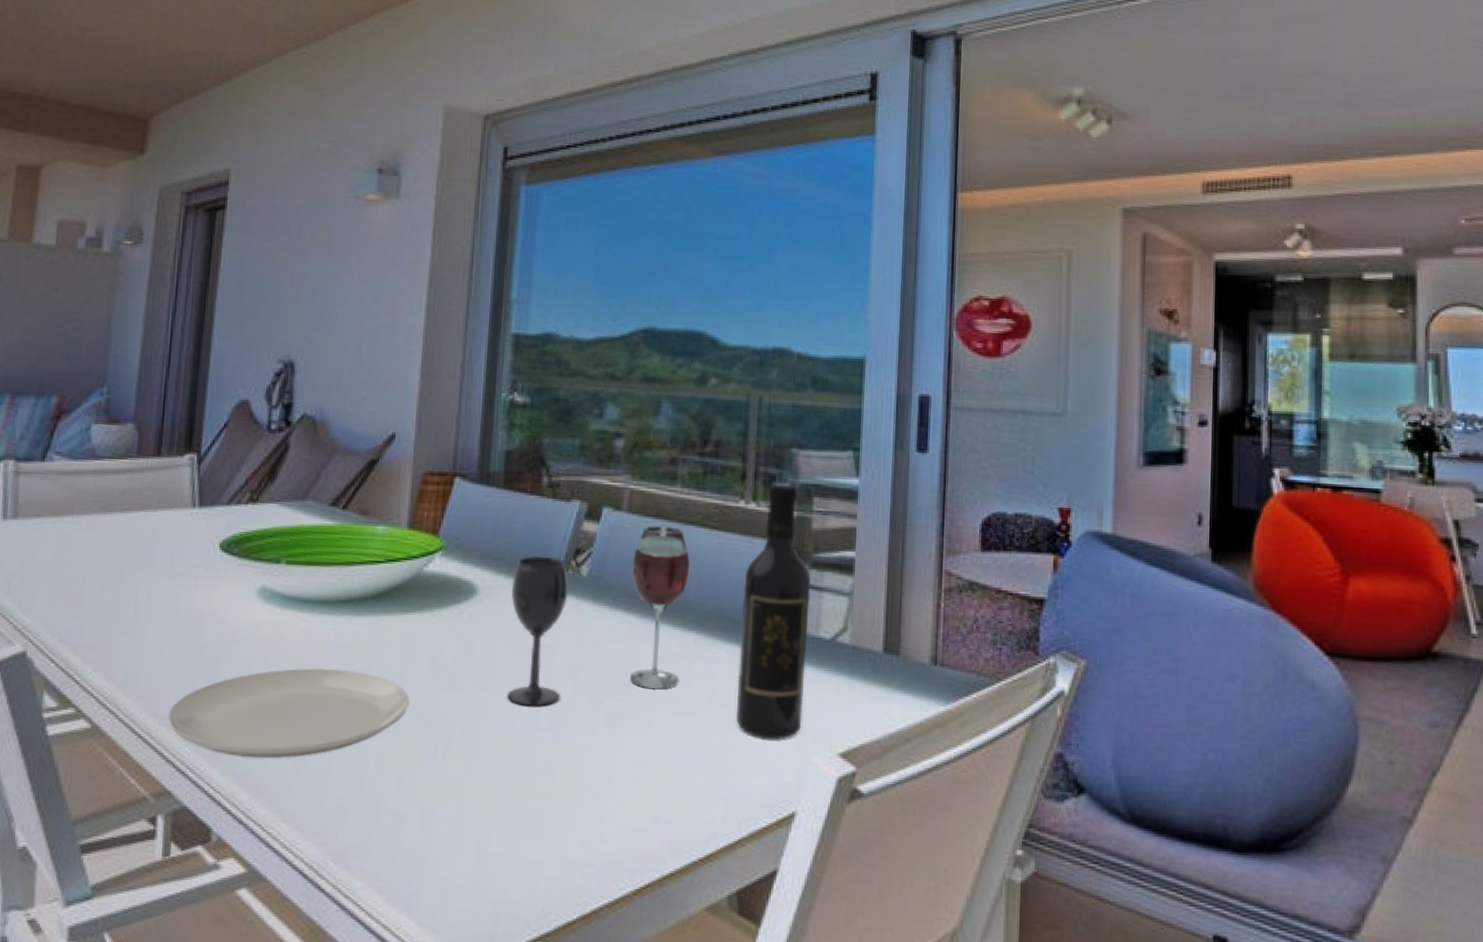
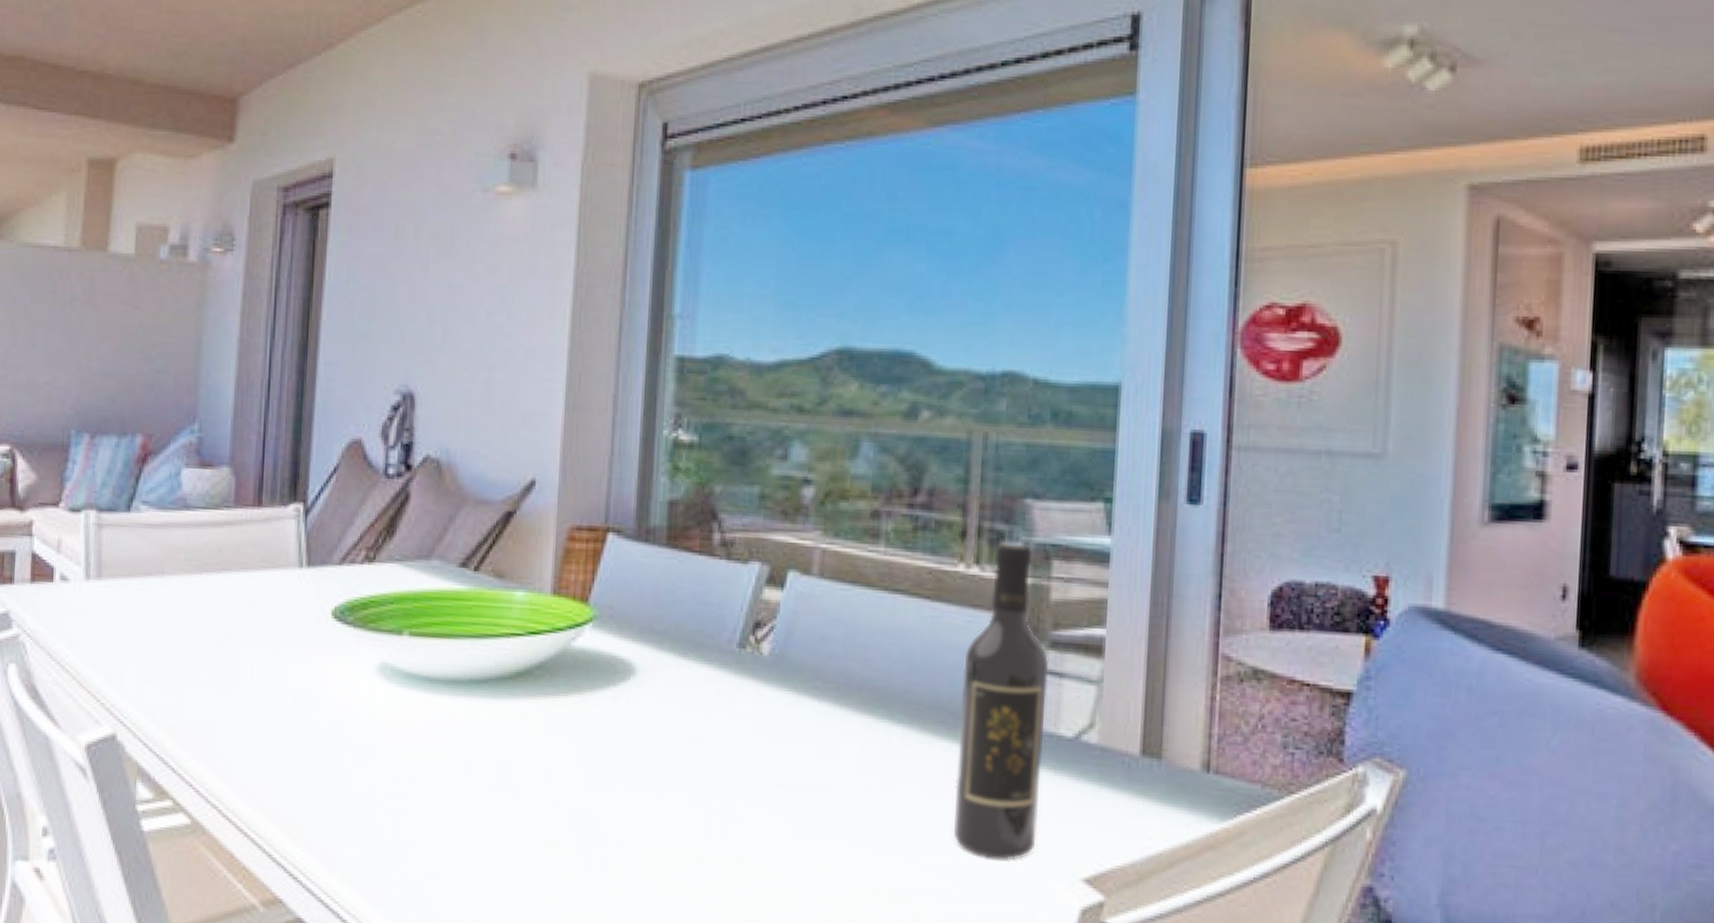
plate: present [168,668,410,758] -> none [277,759,557,865]
wine glass: present [507,556,569,706] -> none [673,629,746,812]
wineglass: present [630,526,691,689] -> none [822,594,897,794]

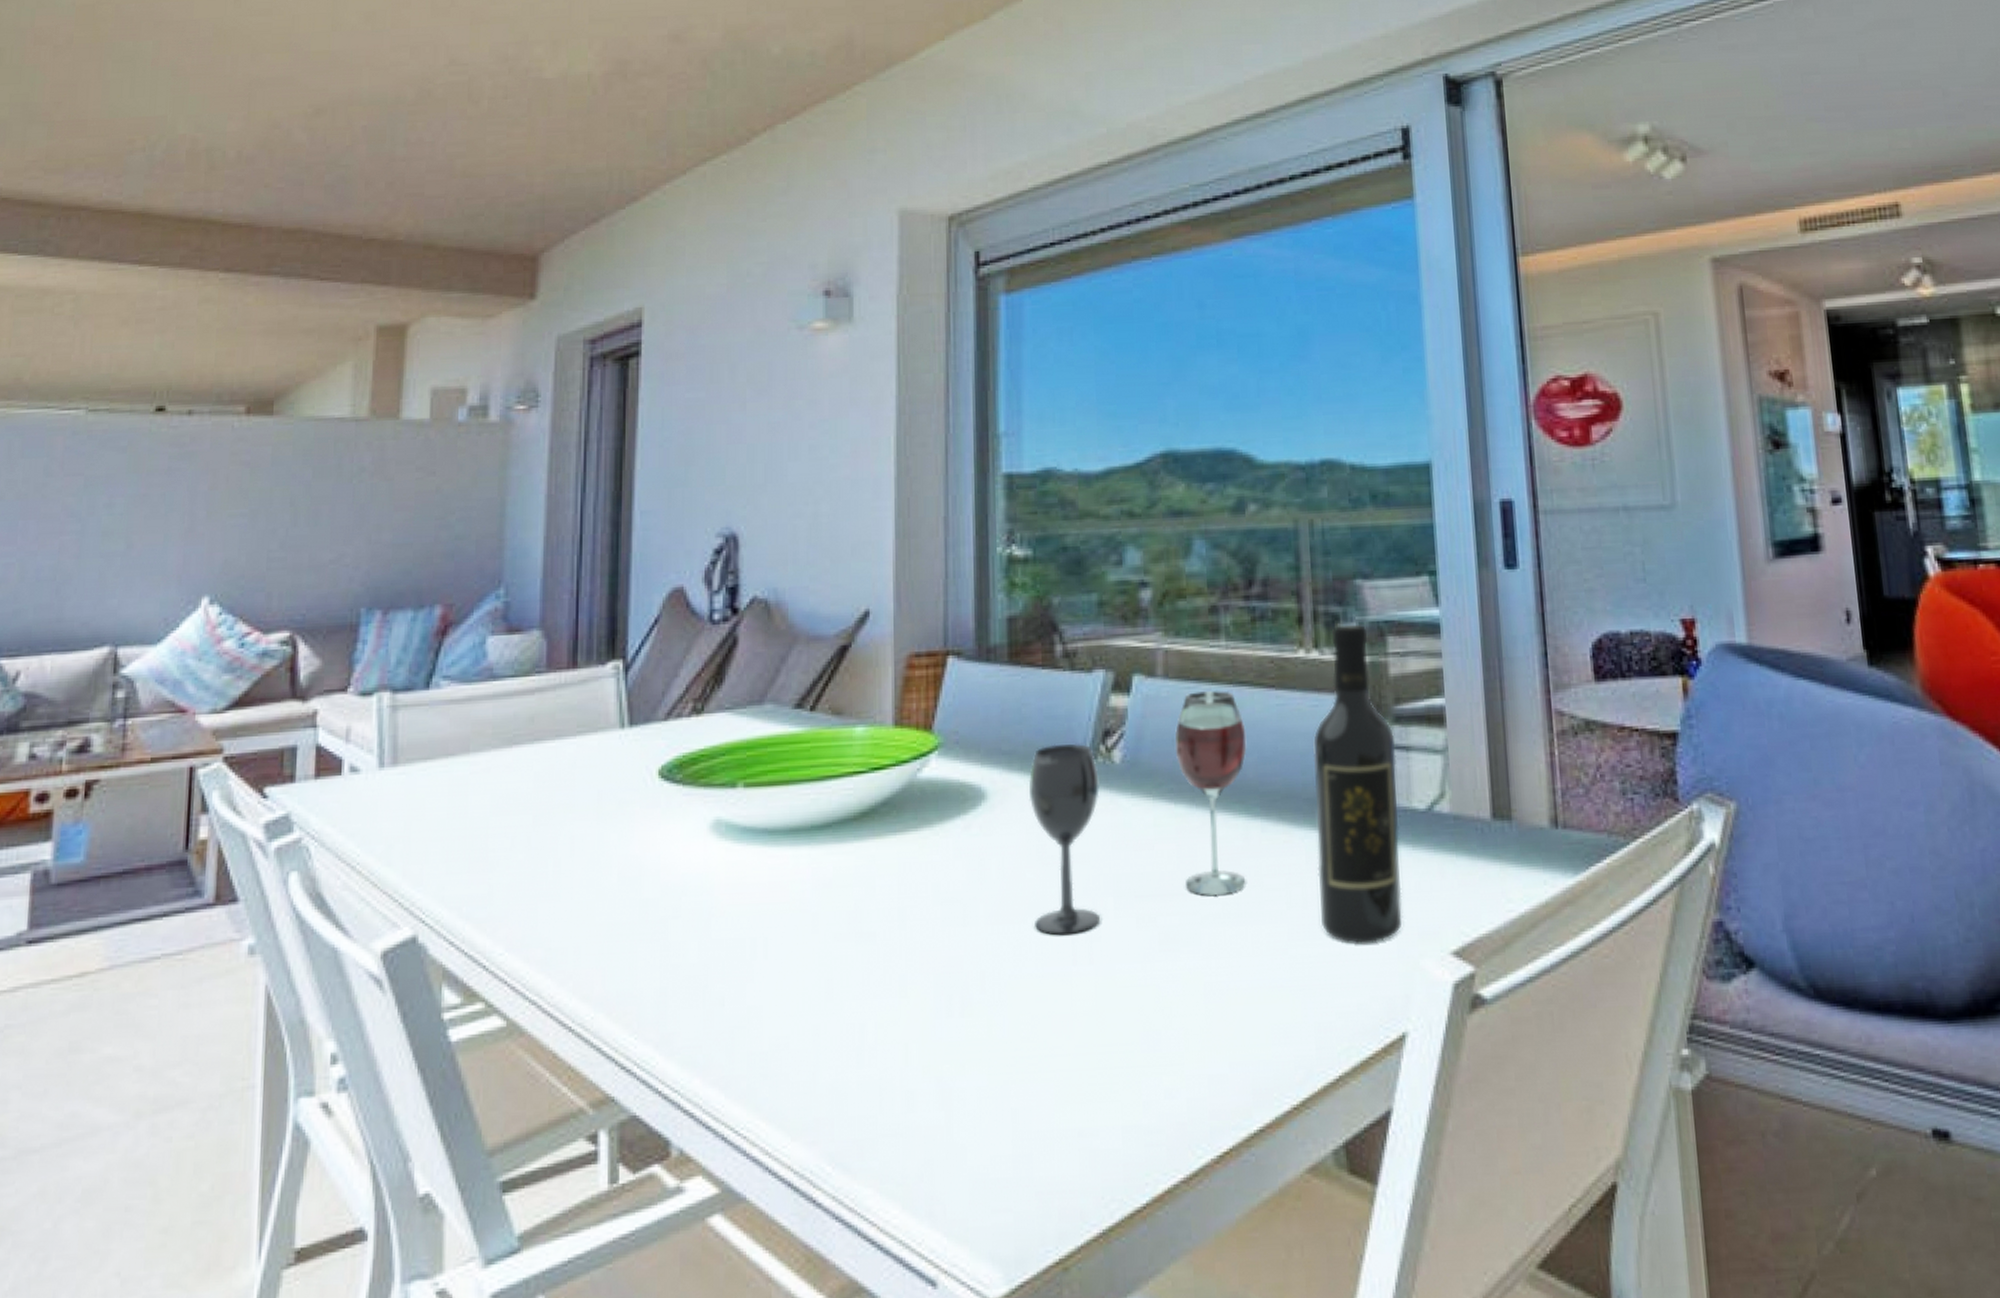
wine glass: none [673,629,746,812] -> present [1028,743,1100,935]
wineglass: none [822,594,897,794] -> present [1175,690,1247,895]

